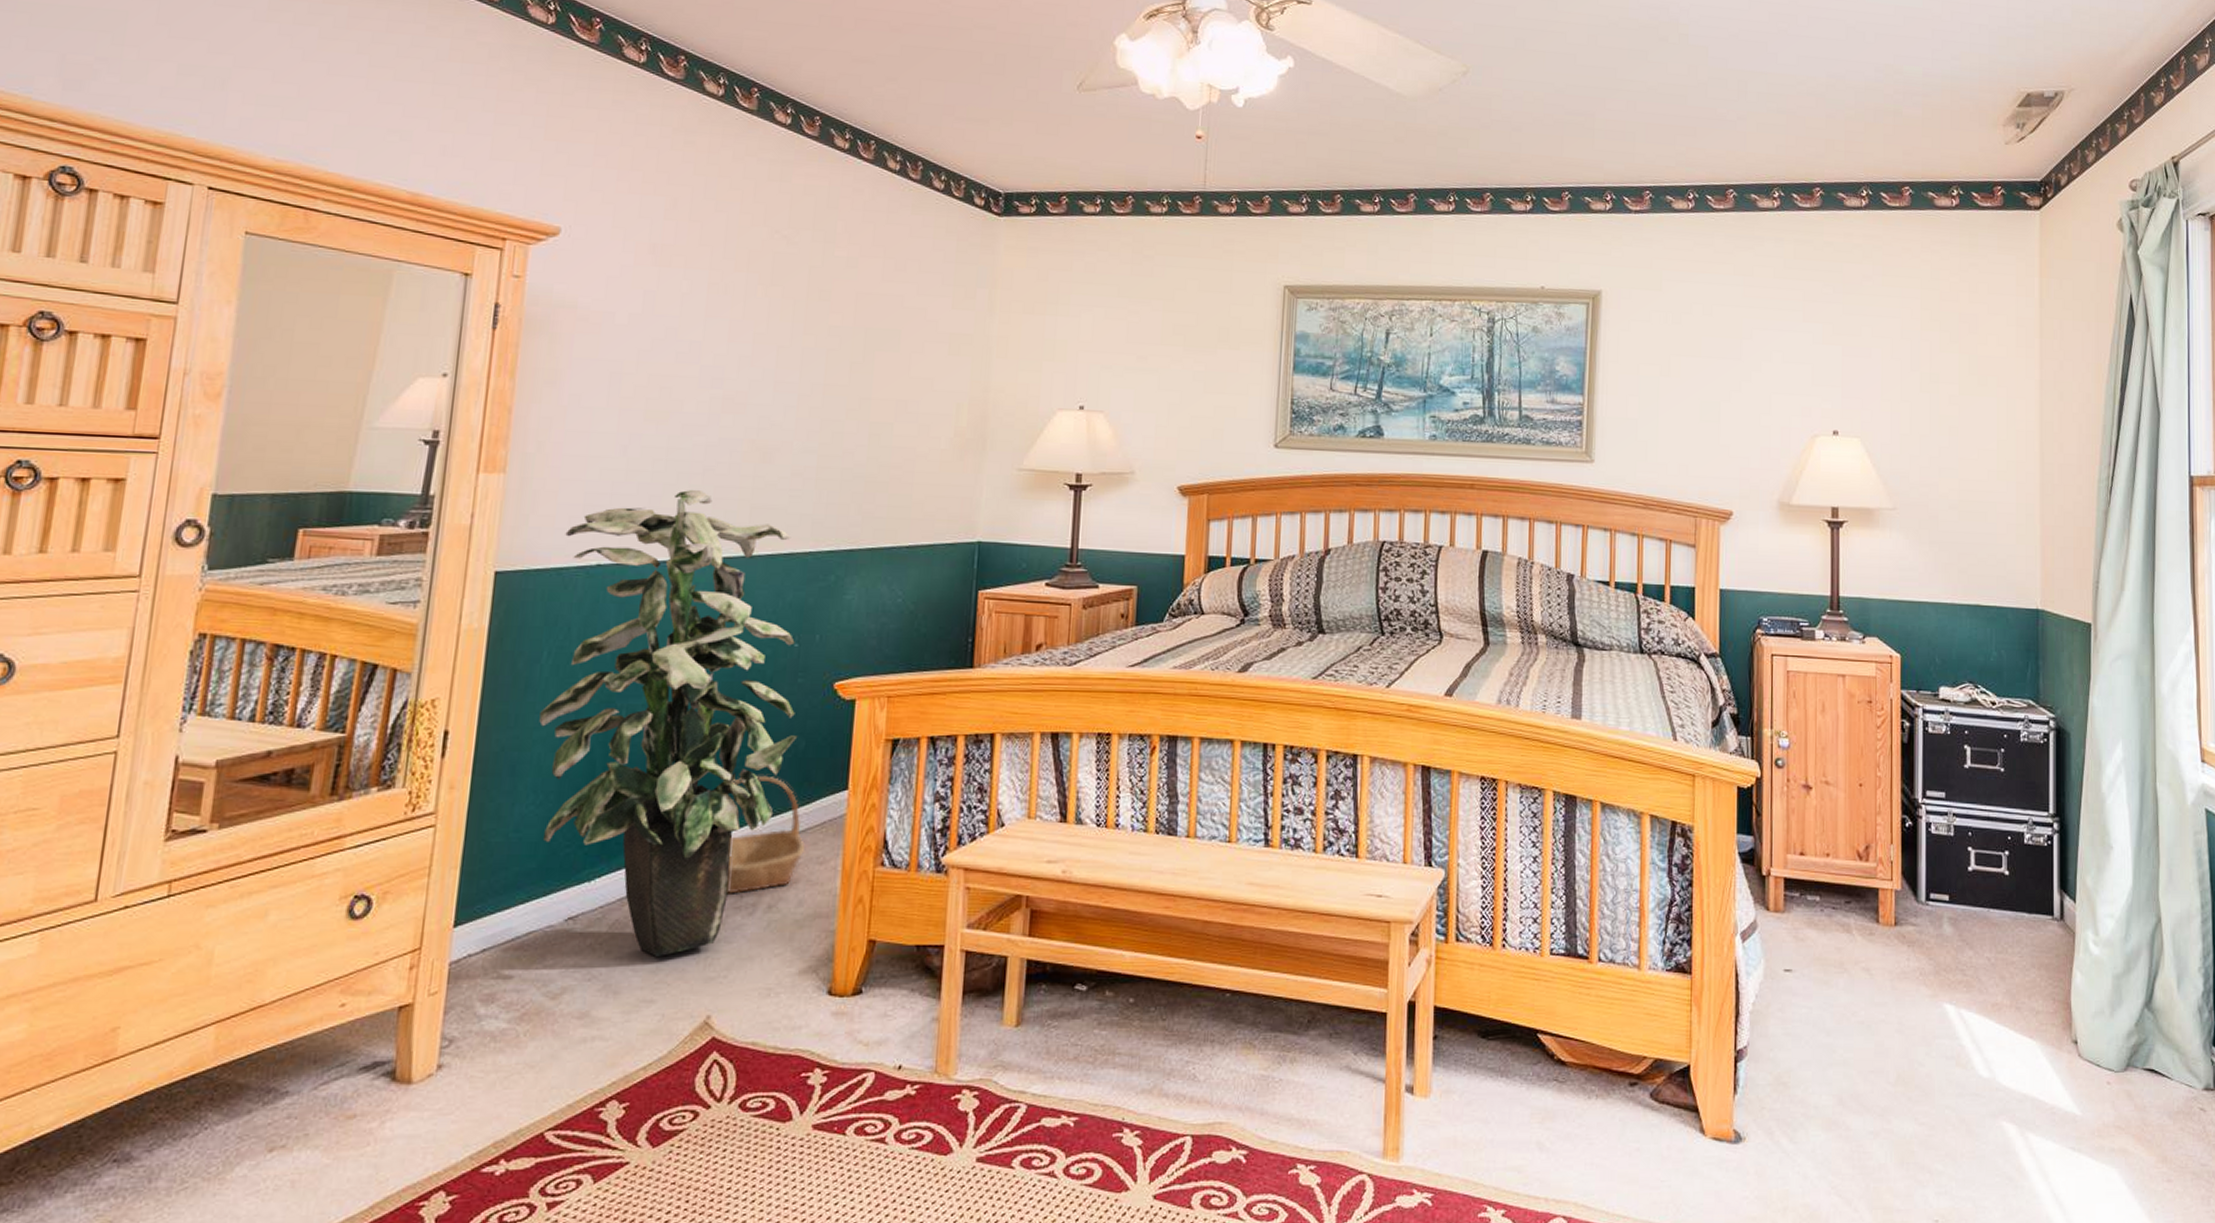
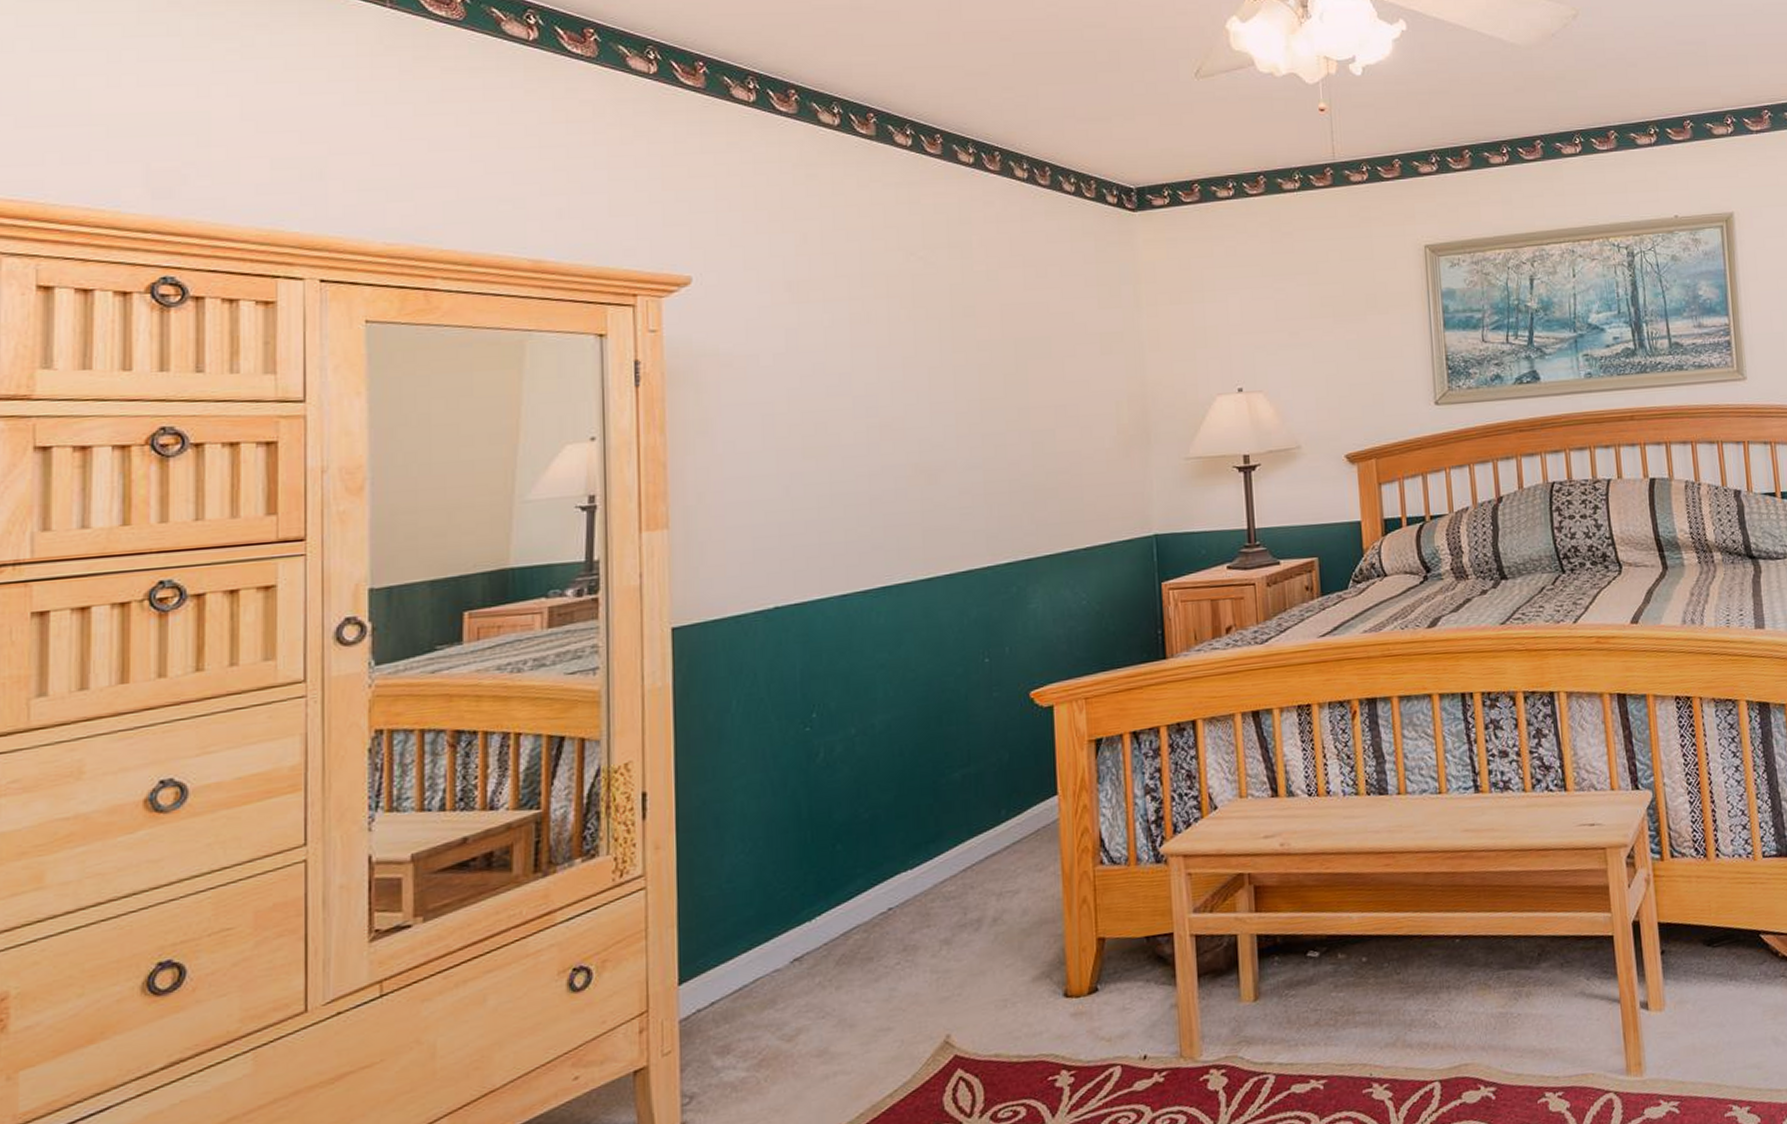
indoor plant: present [539,489,798,956] -> none [737,519,1001,985]
basket: present [726,775,806,894] -> none [941,792,1023,914]

